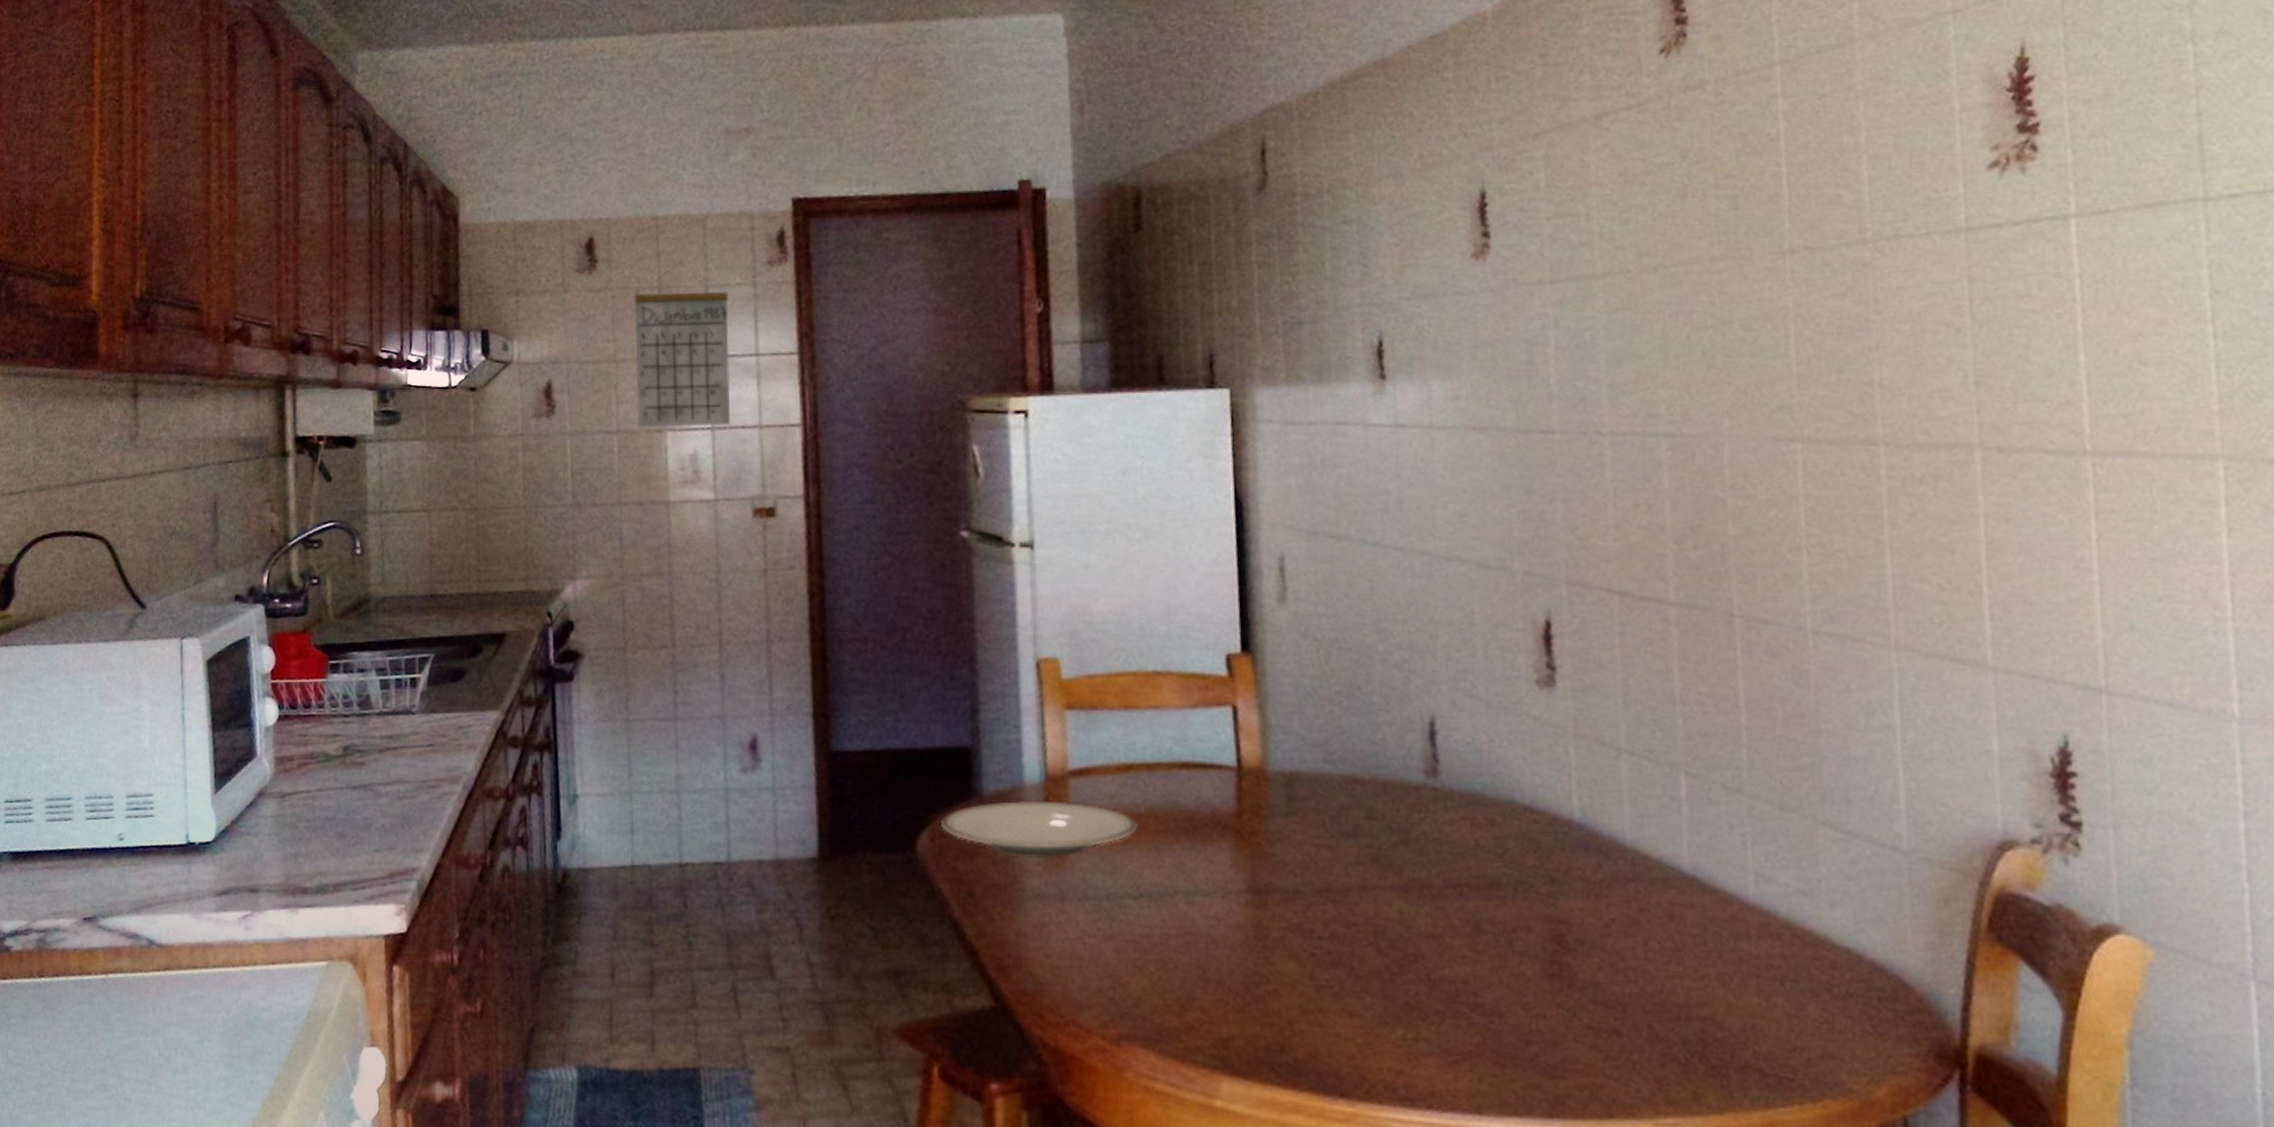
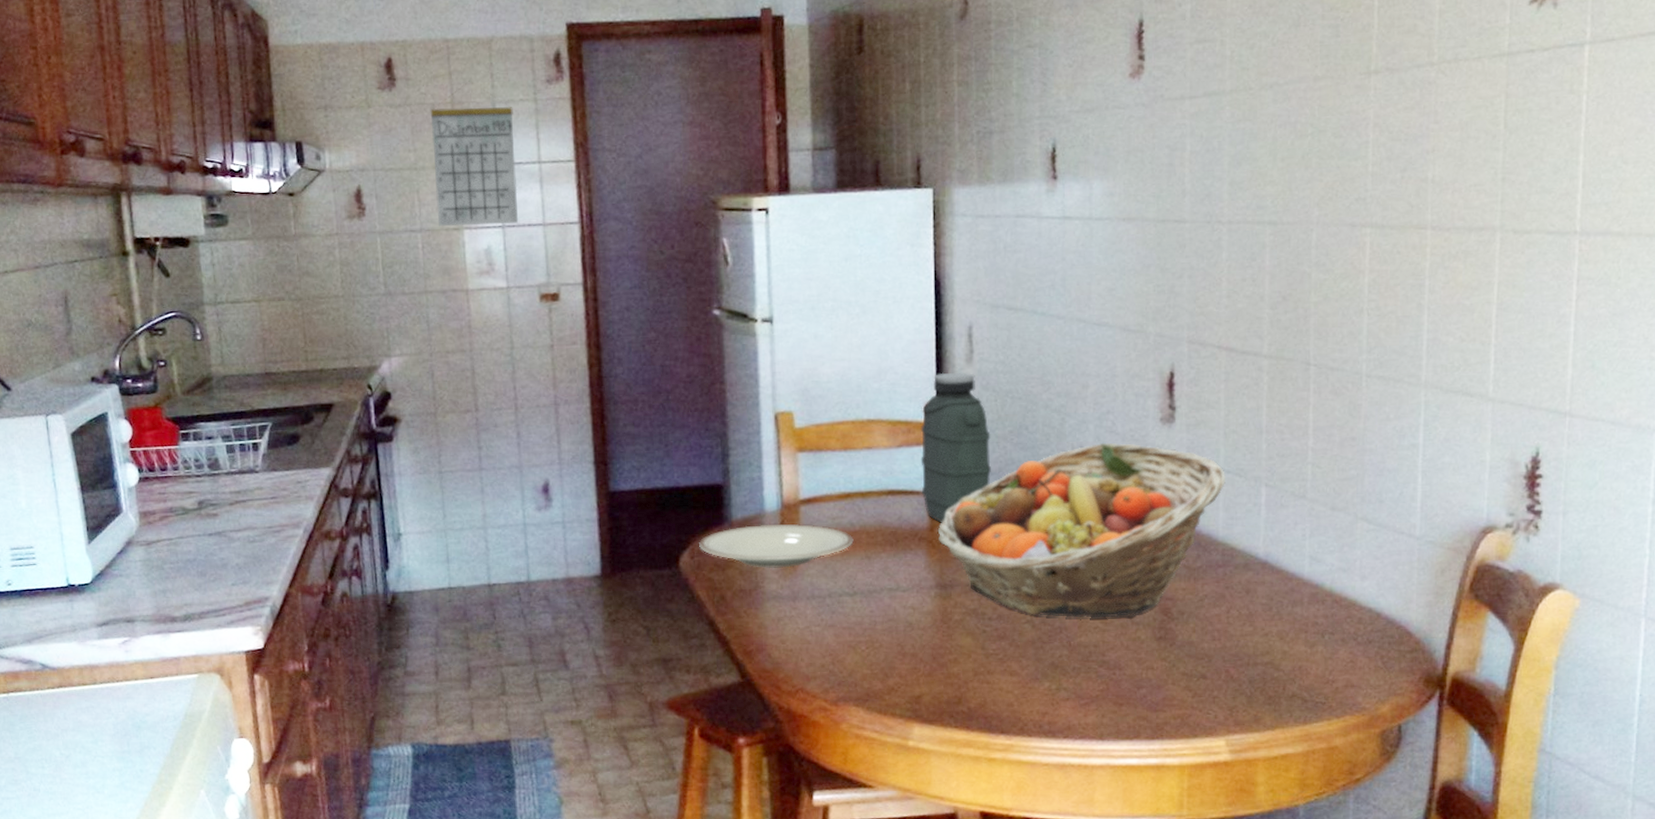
water jug: none [1221,614,1315,808] -> present [920,372,991,523]
fruit basket: none [1246,709,1631,945] -> present [937,442,1227,618]

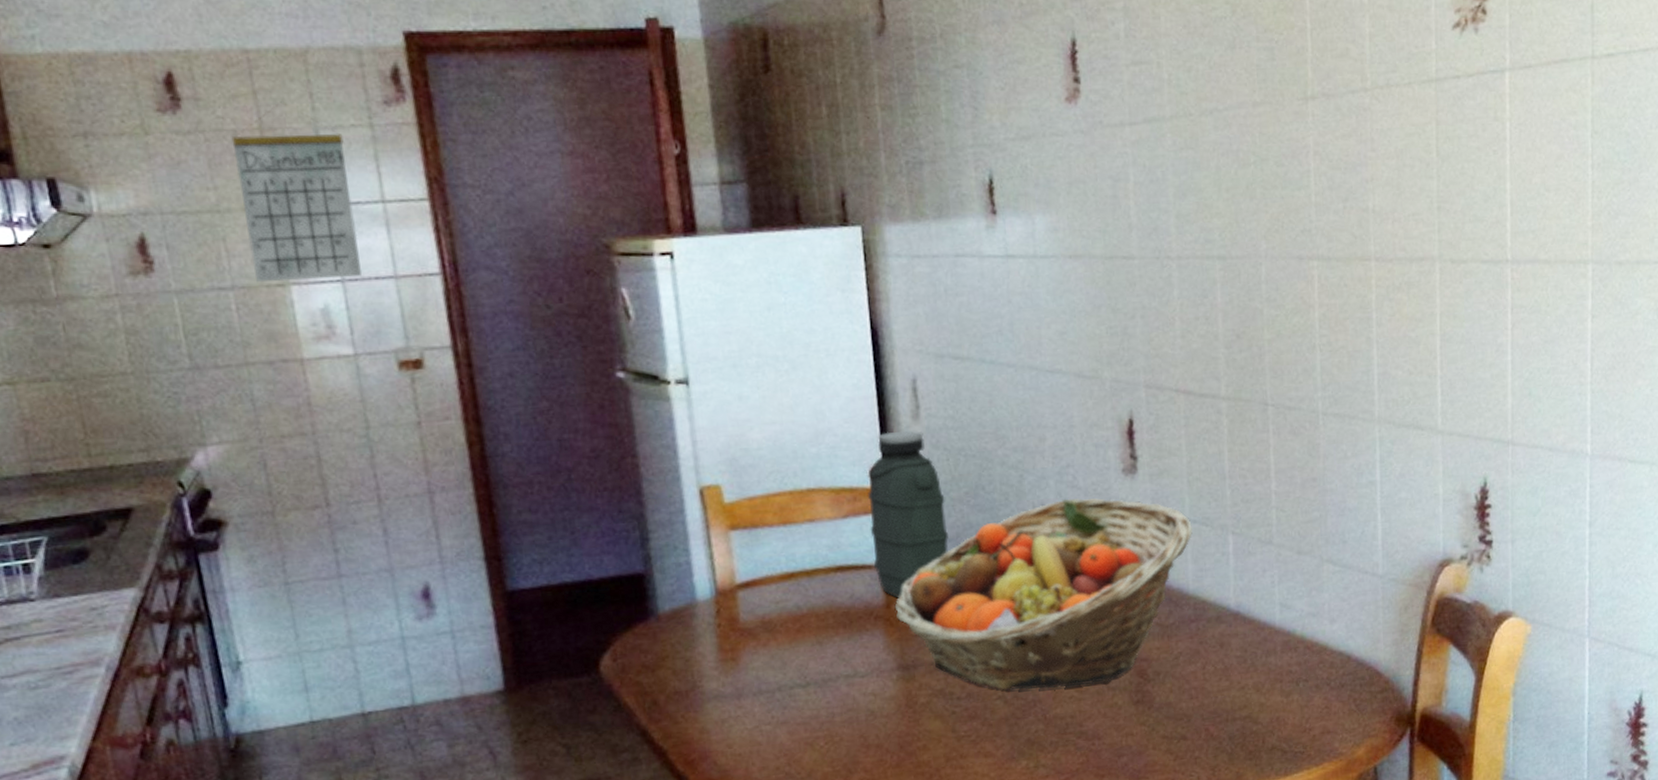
plate: present [699,523,854,568] -> none [621,611,802,665]

